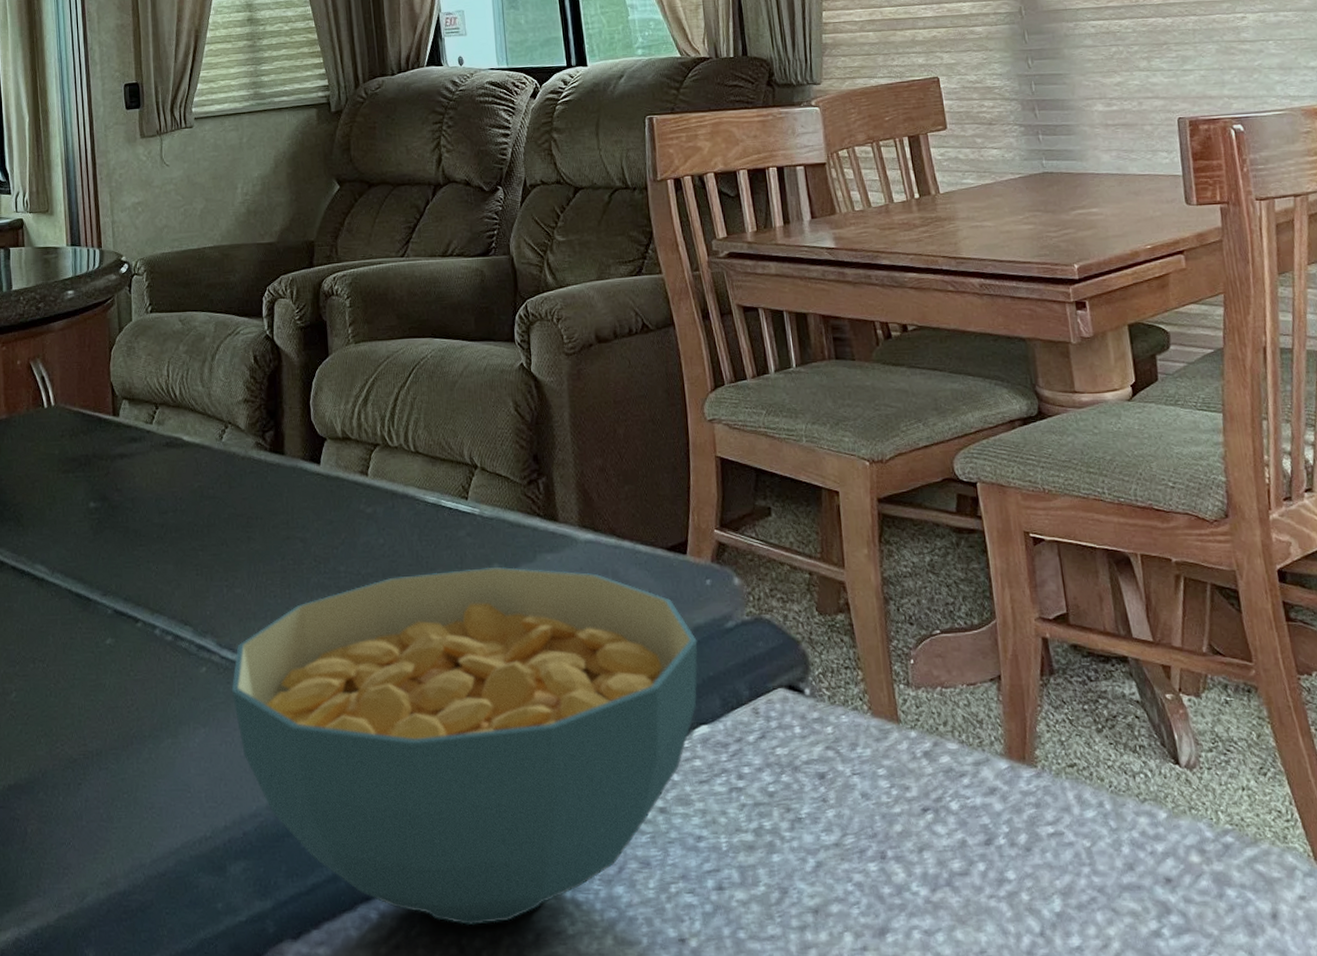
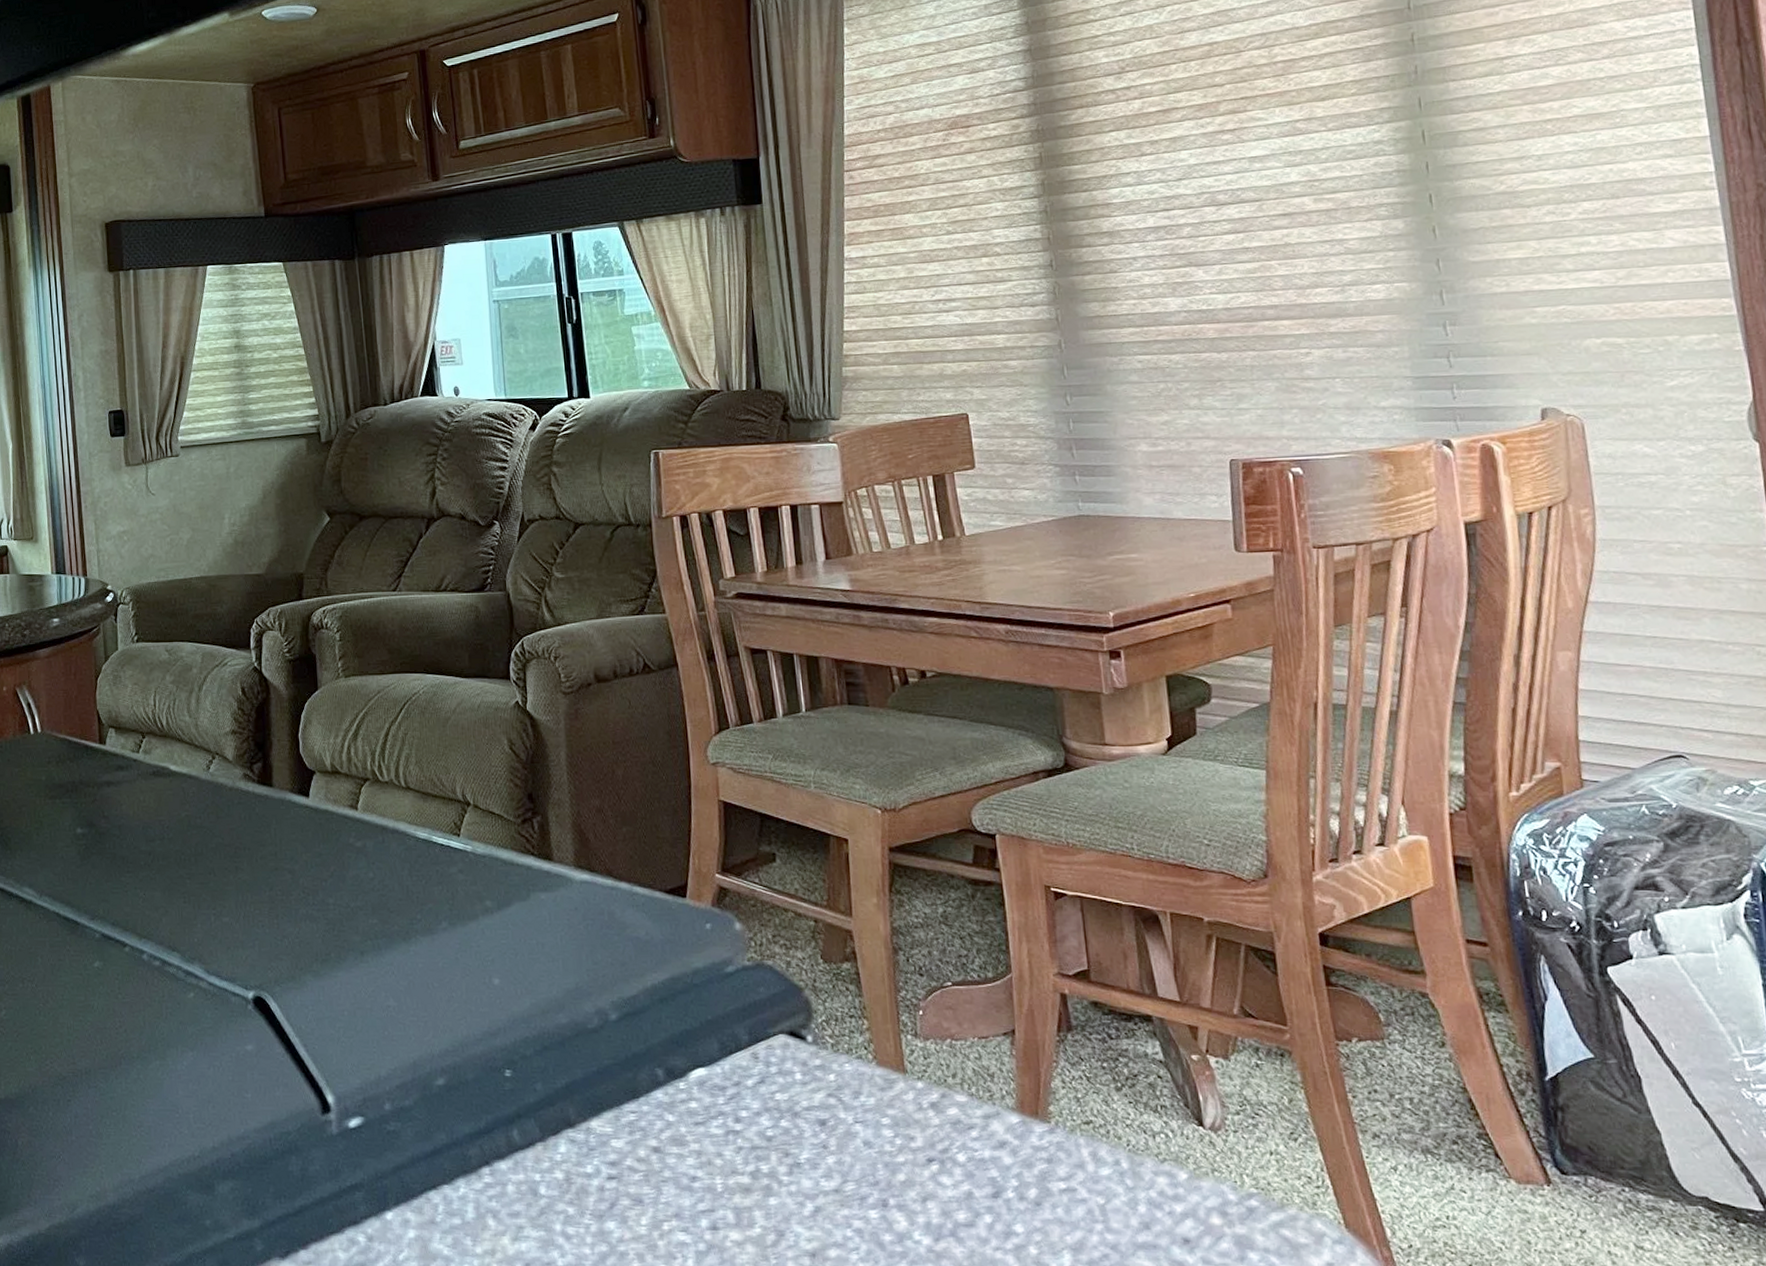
cereal bowl: present [231,566,698,925] -> none [219,904,696,1252]

